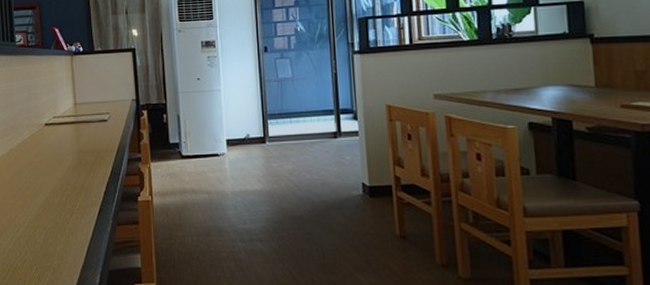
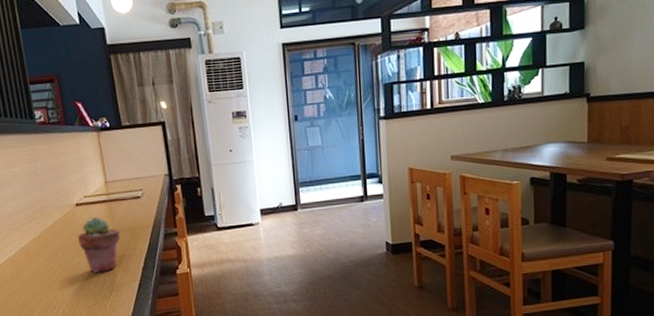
potted succulent: none [44,138,85,194] -> present [78,217,121,273]

